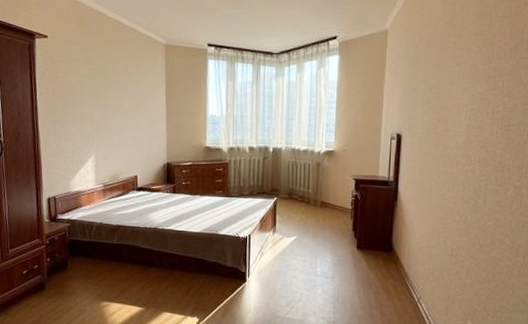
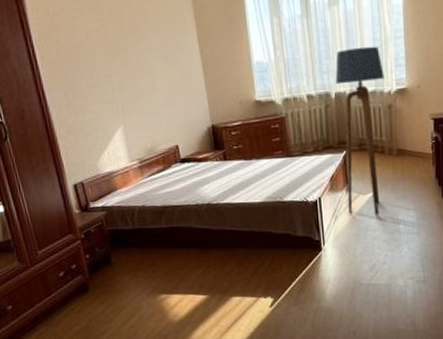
floor lamp: none [273,112,316,257] -> present [335,46,384,215]

